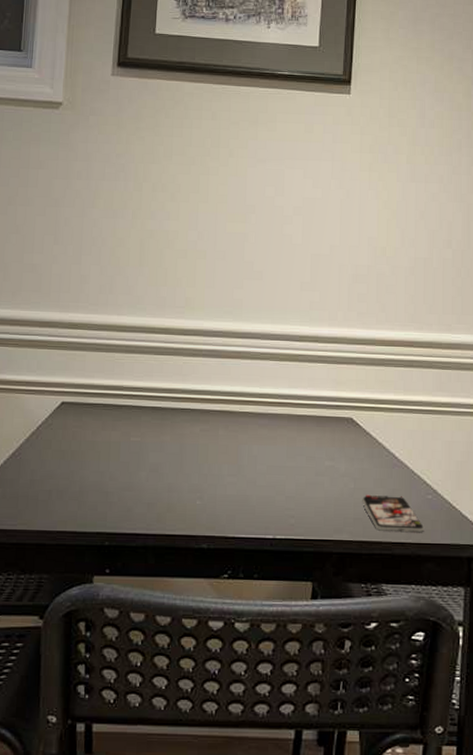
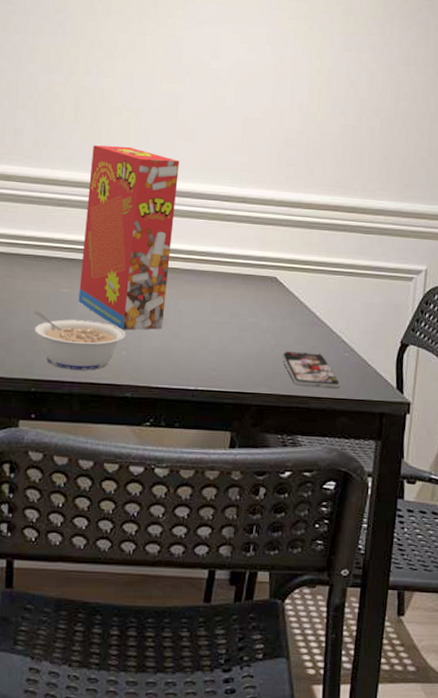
legume: none [103,461,200,522] -> present [32,310,126,371]
cereal box: none [150,289,248,479] -> present [78,145,179,330]

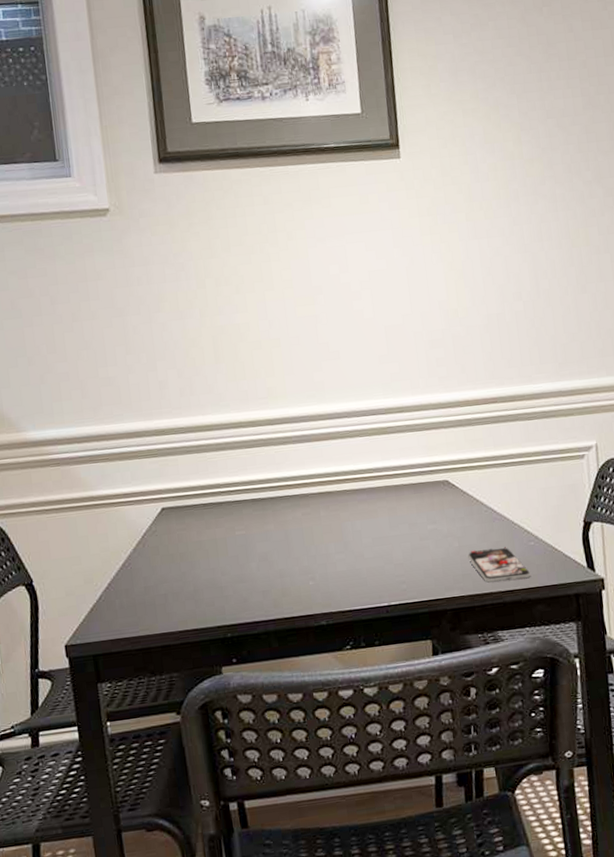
legume: present [32,310,126,371] -> none [213,557,310,610]
cereal box: present [78,145,179,330] -> none [239,378,344,561]

